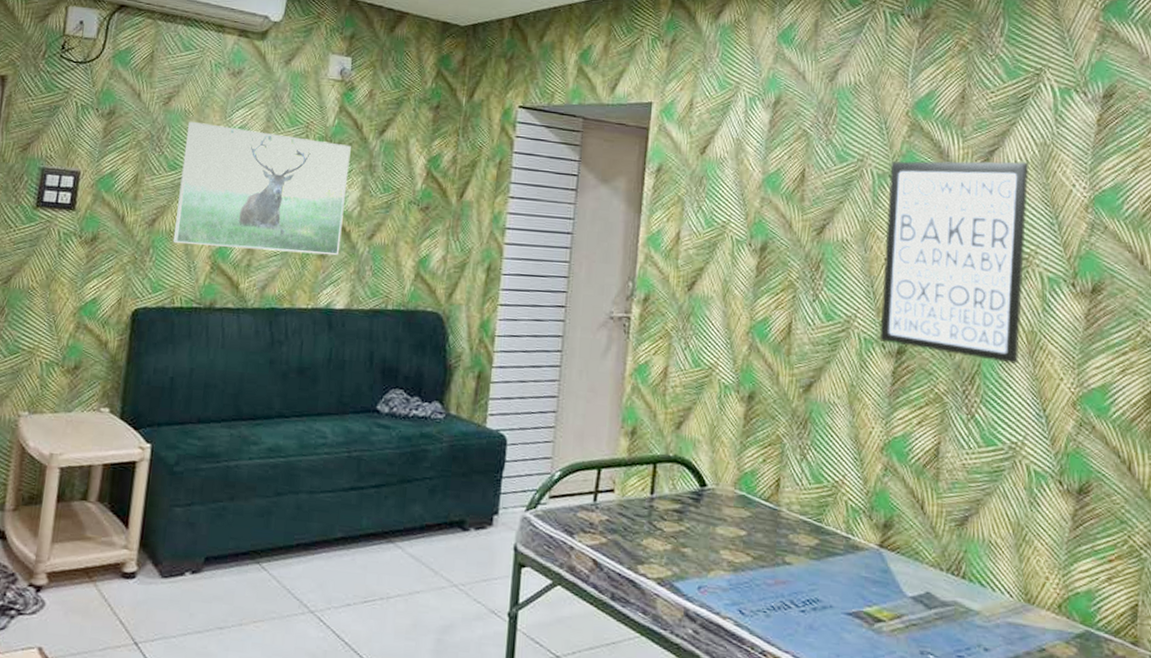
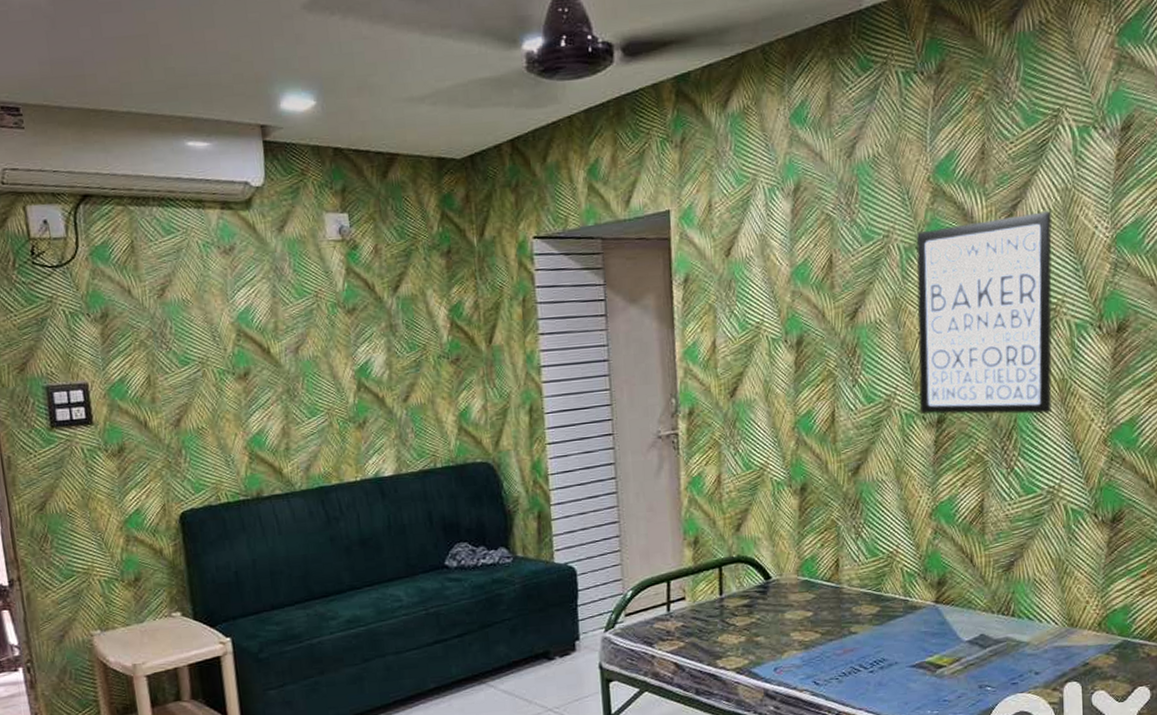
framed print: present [172,121,351,256] -> none [190,308,377,440]

